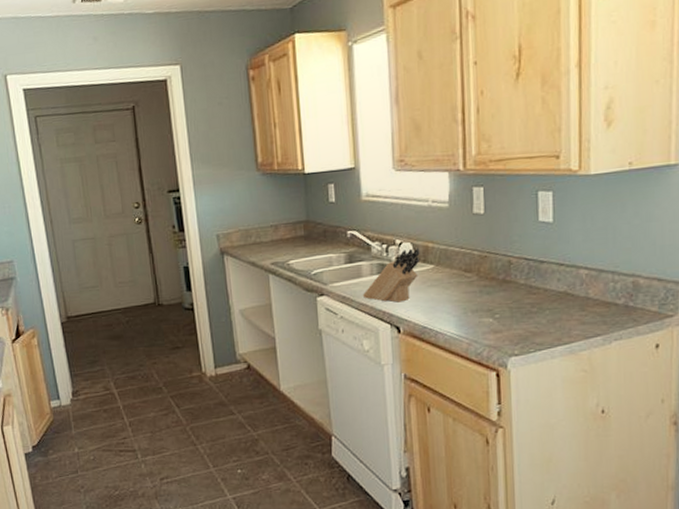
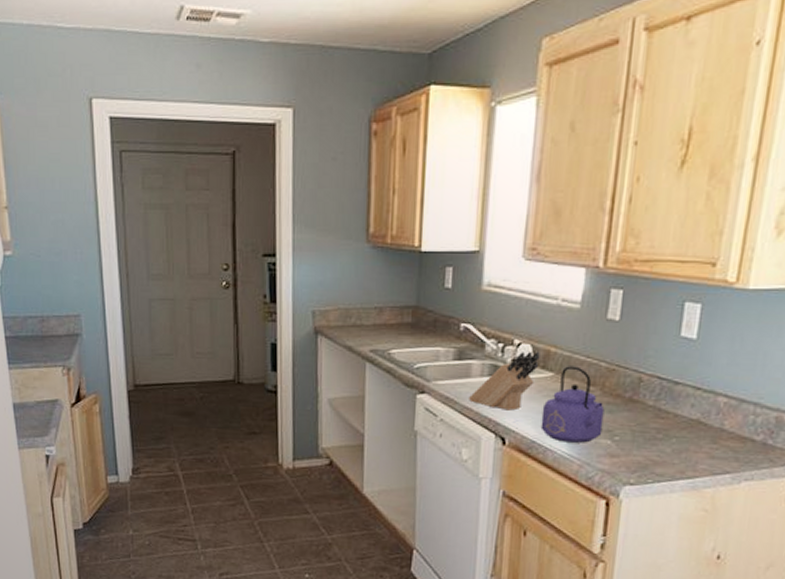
kettle: none [428,257,484,325] -> present [540,366,605,443]

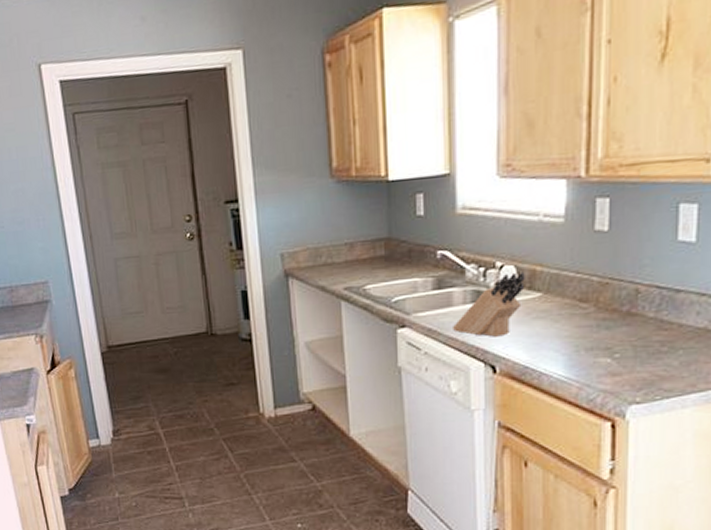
kettle: present [540,366,605,443] -> none [532,283,601,365]

